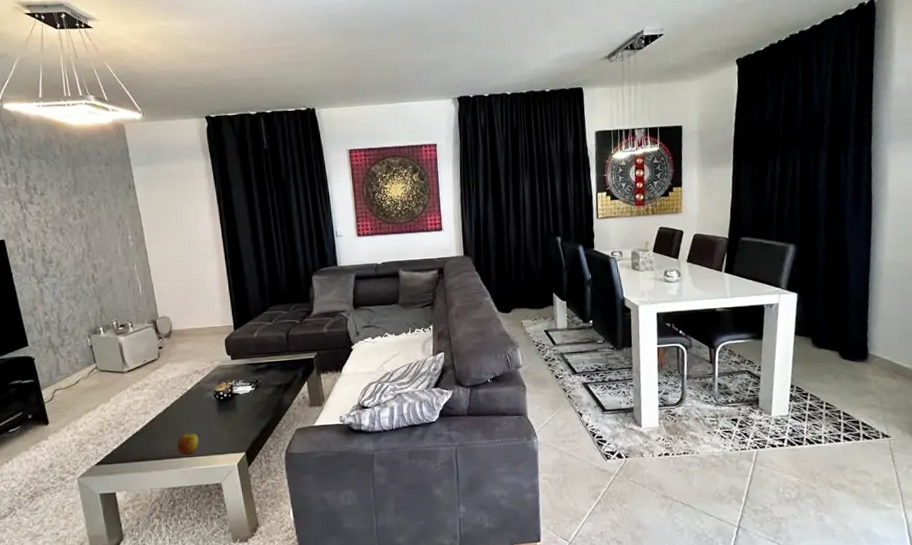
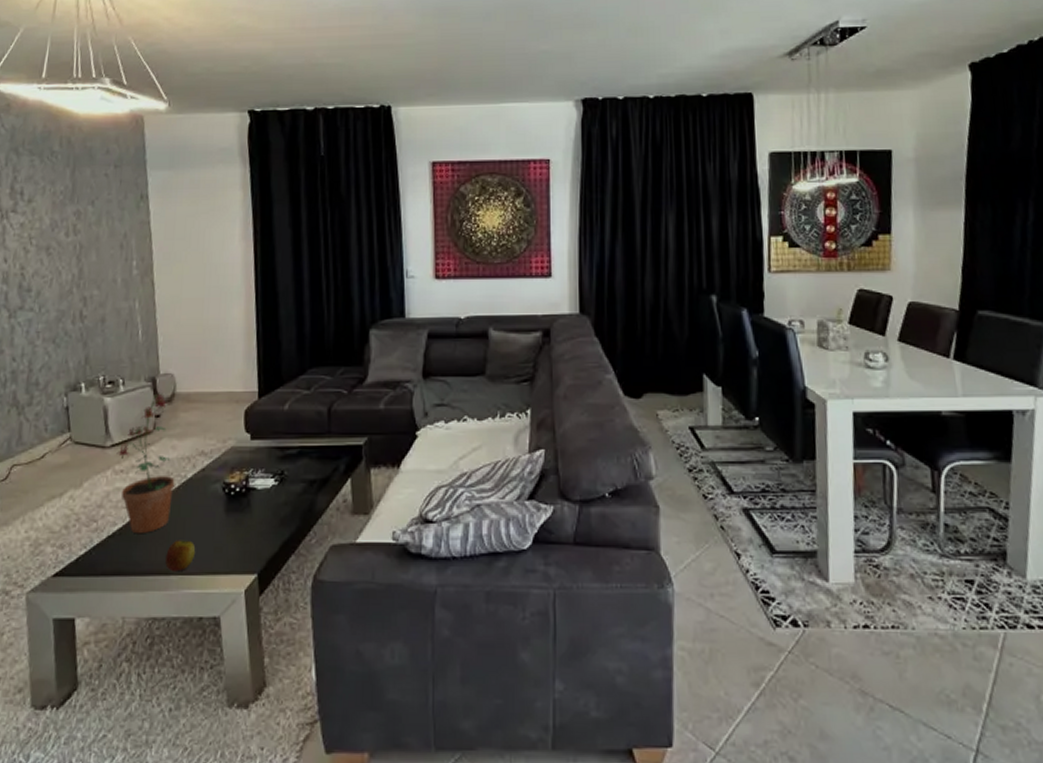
potted plant: none [132,332,179,432] -> present [116,394,175,534]

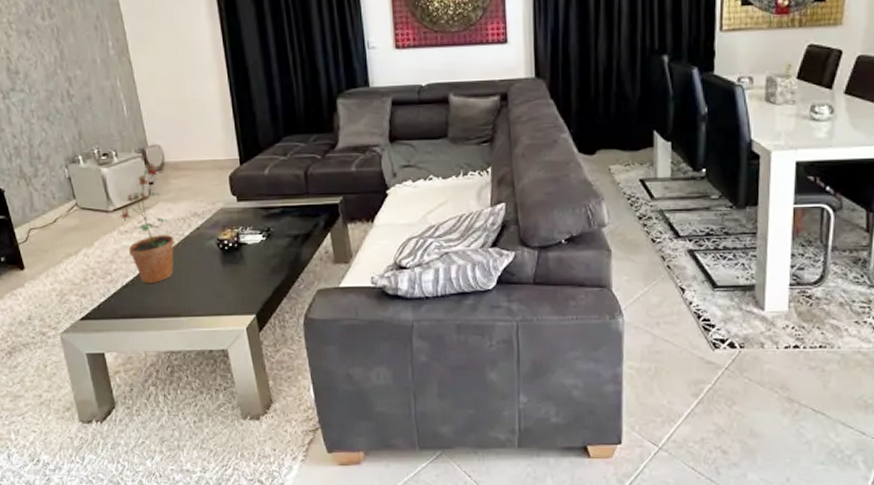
apple: present [165,540,196,572] -> none [174,288,200,314]

